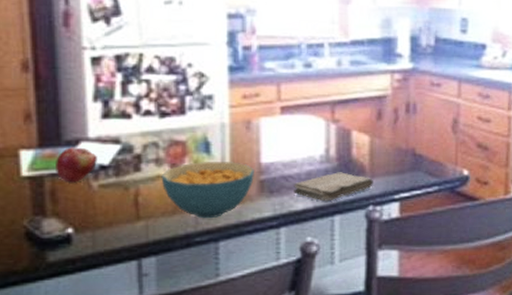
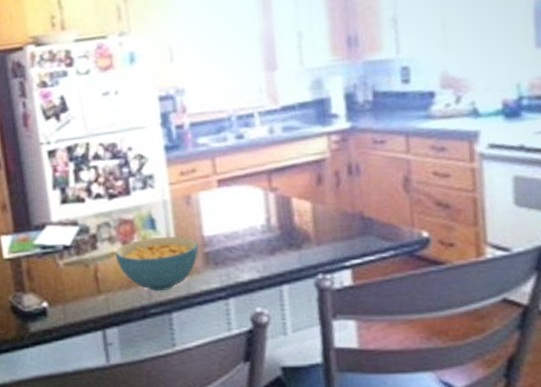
fruit: present [56,147,97,183] -> none [28,231,61,262]
washcloth: present [294,172,373,202] -> none [238,241,320,271]

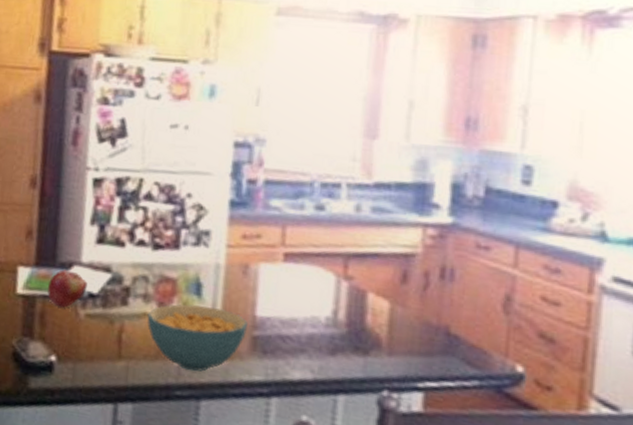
fruit: none [28,231,61,262] -> present [47,269,88,308]

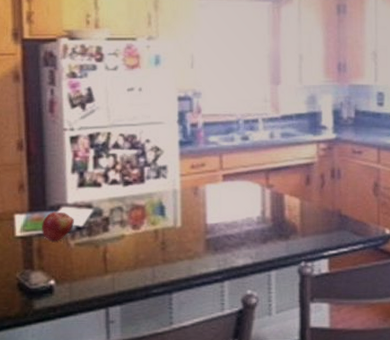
cereal bowl: present [147,304,247,372] -> none [125,223,201,273]

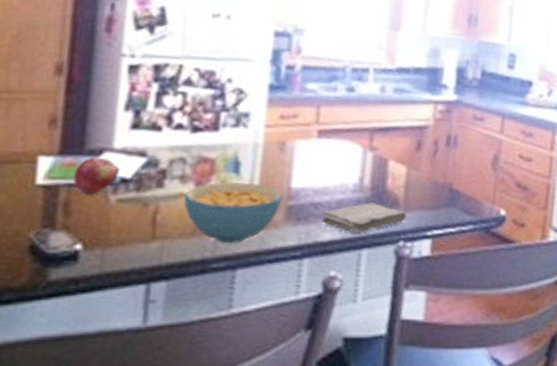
cereal bowl: none [125,223,201,273] -> present [183,182,283,244]
washcloth: none [235,231,304,258] -> present [322,203,406,234]

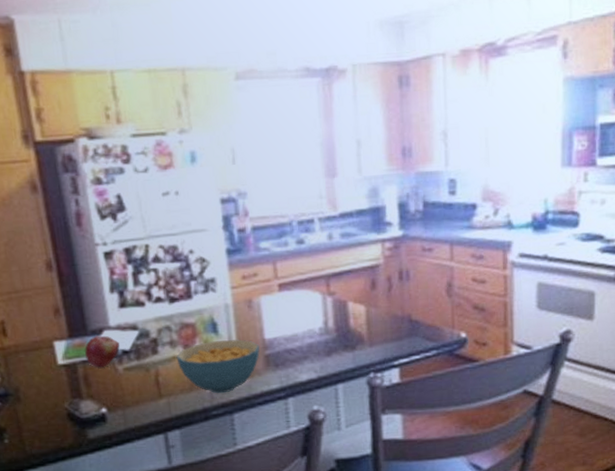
washcloth: present [322,203,406,234] -> none [297,342,372,372]

